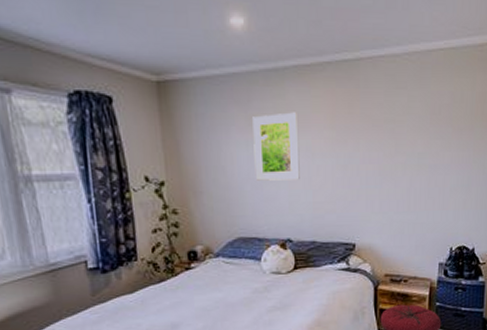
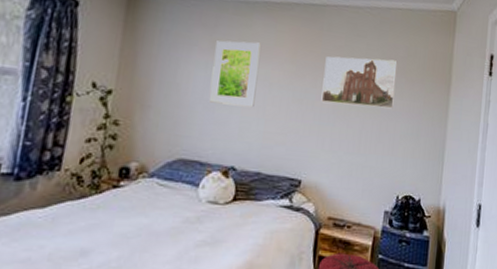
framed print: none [366,109,443,166] -> present [321,56,398,109]

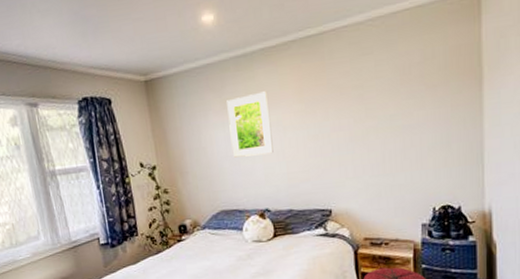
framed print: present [321,56,398,109] -> none [333,69,415,133]

